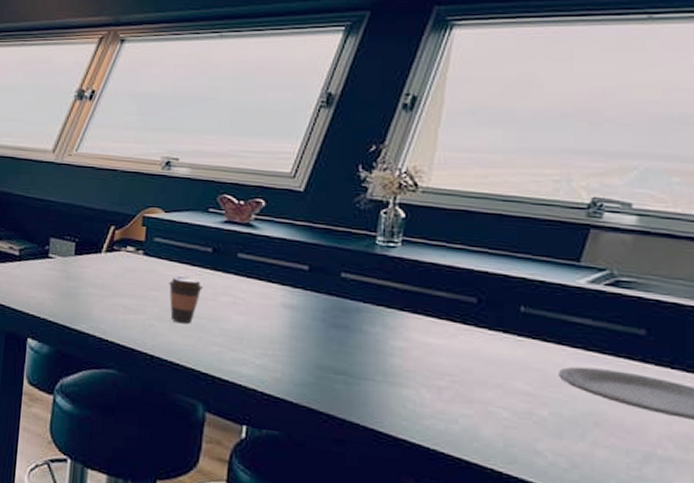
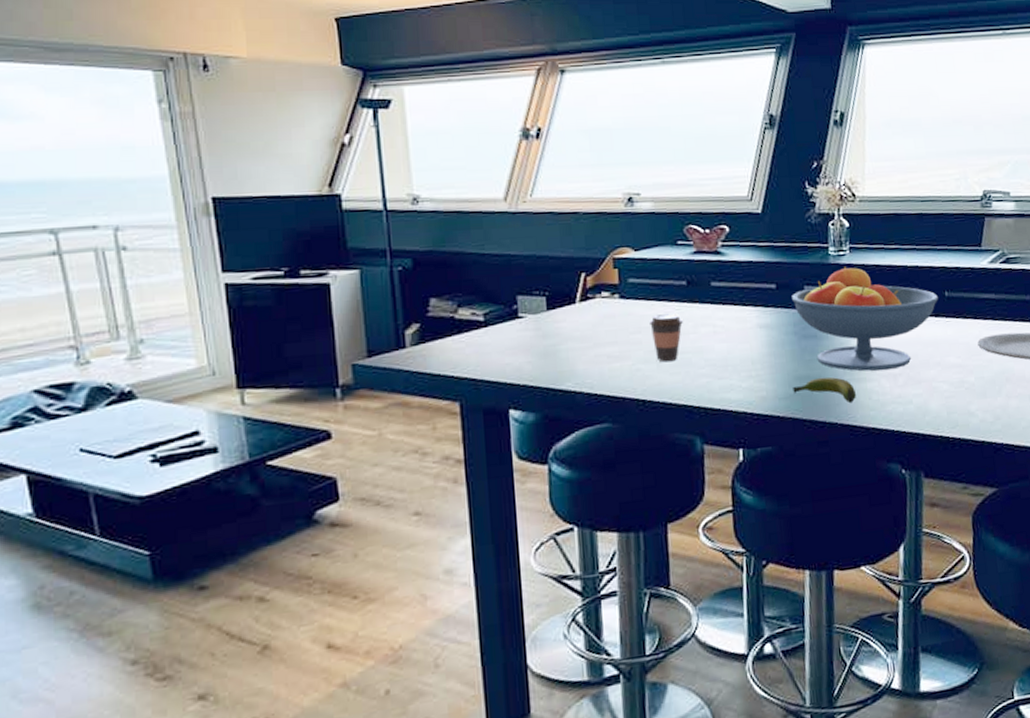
banana: none [312,371,387,406] -> present [793,377,856,402]
fruit bowl: none [325,260,510,381] -> present [792,267,938,372]

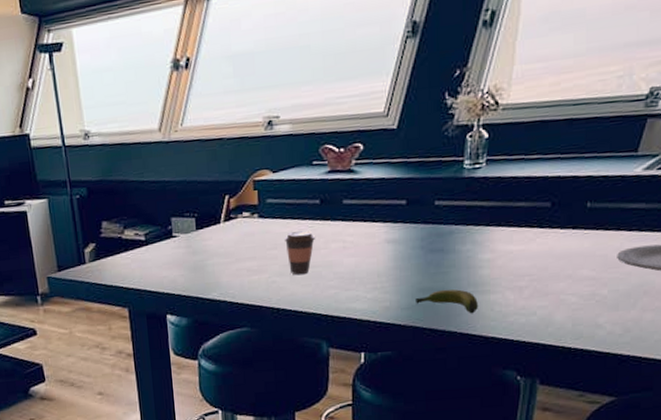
fruit bowl: present [792,267,938,372] -> none [422,180,578,284]

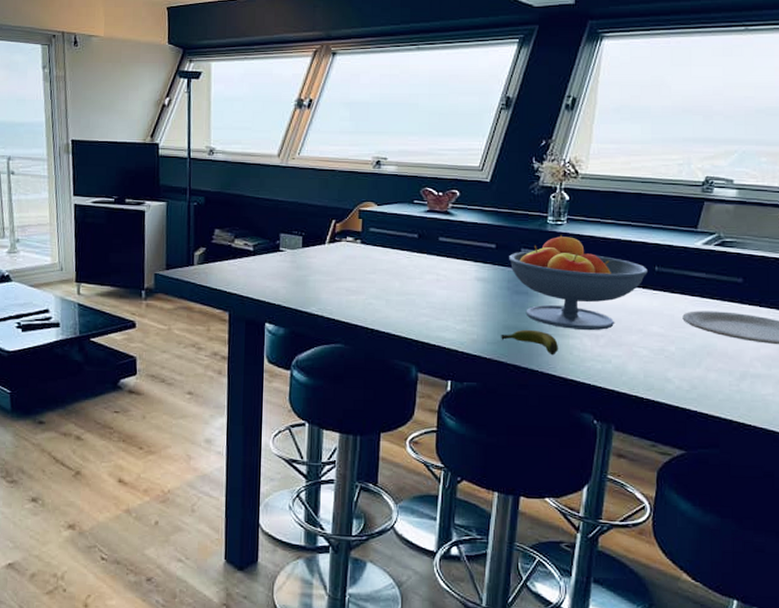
coffee cup: present [283,230,316,276] -> none [382,259,413,300]
fruit bowl: none [422,180,578,284] -> present [509,235,648,331]

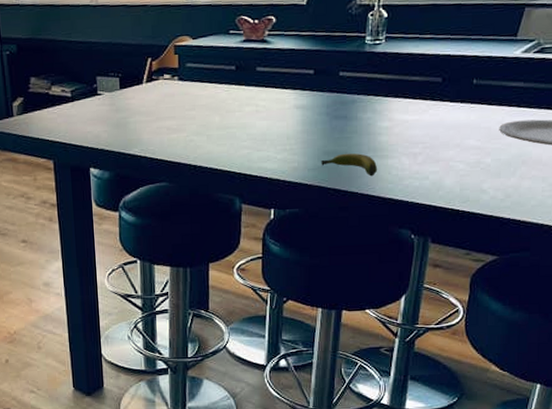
fruit bowl: present [509,235,648,331] -> none [327,55,466,150]

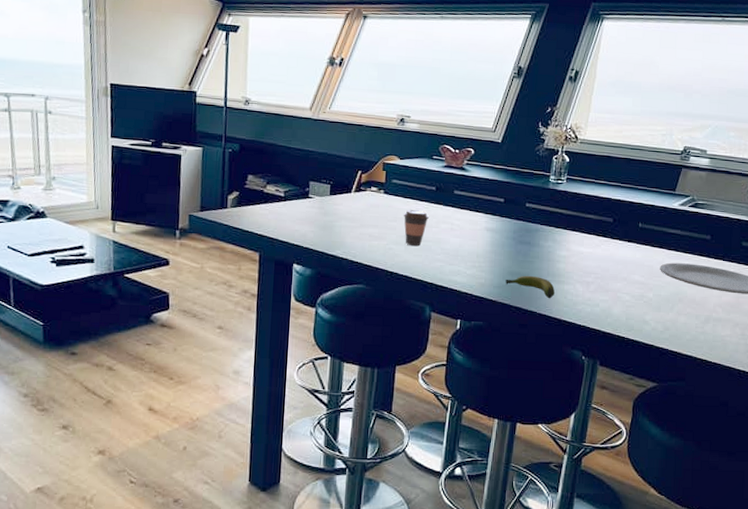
coffee cup: none [201,93,232,135] -> present [403,209,430,247]

